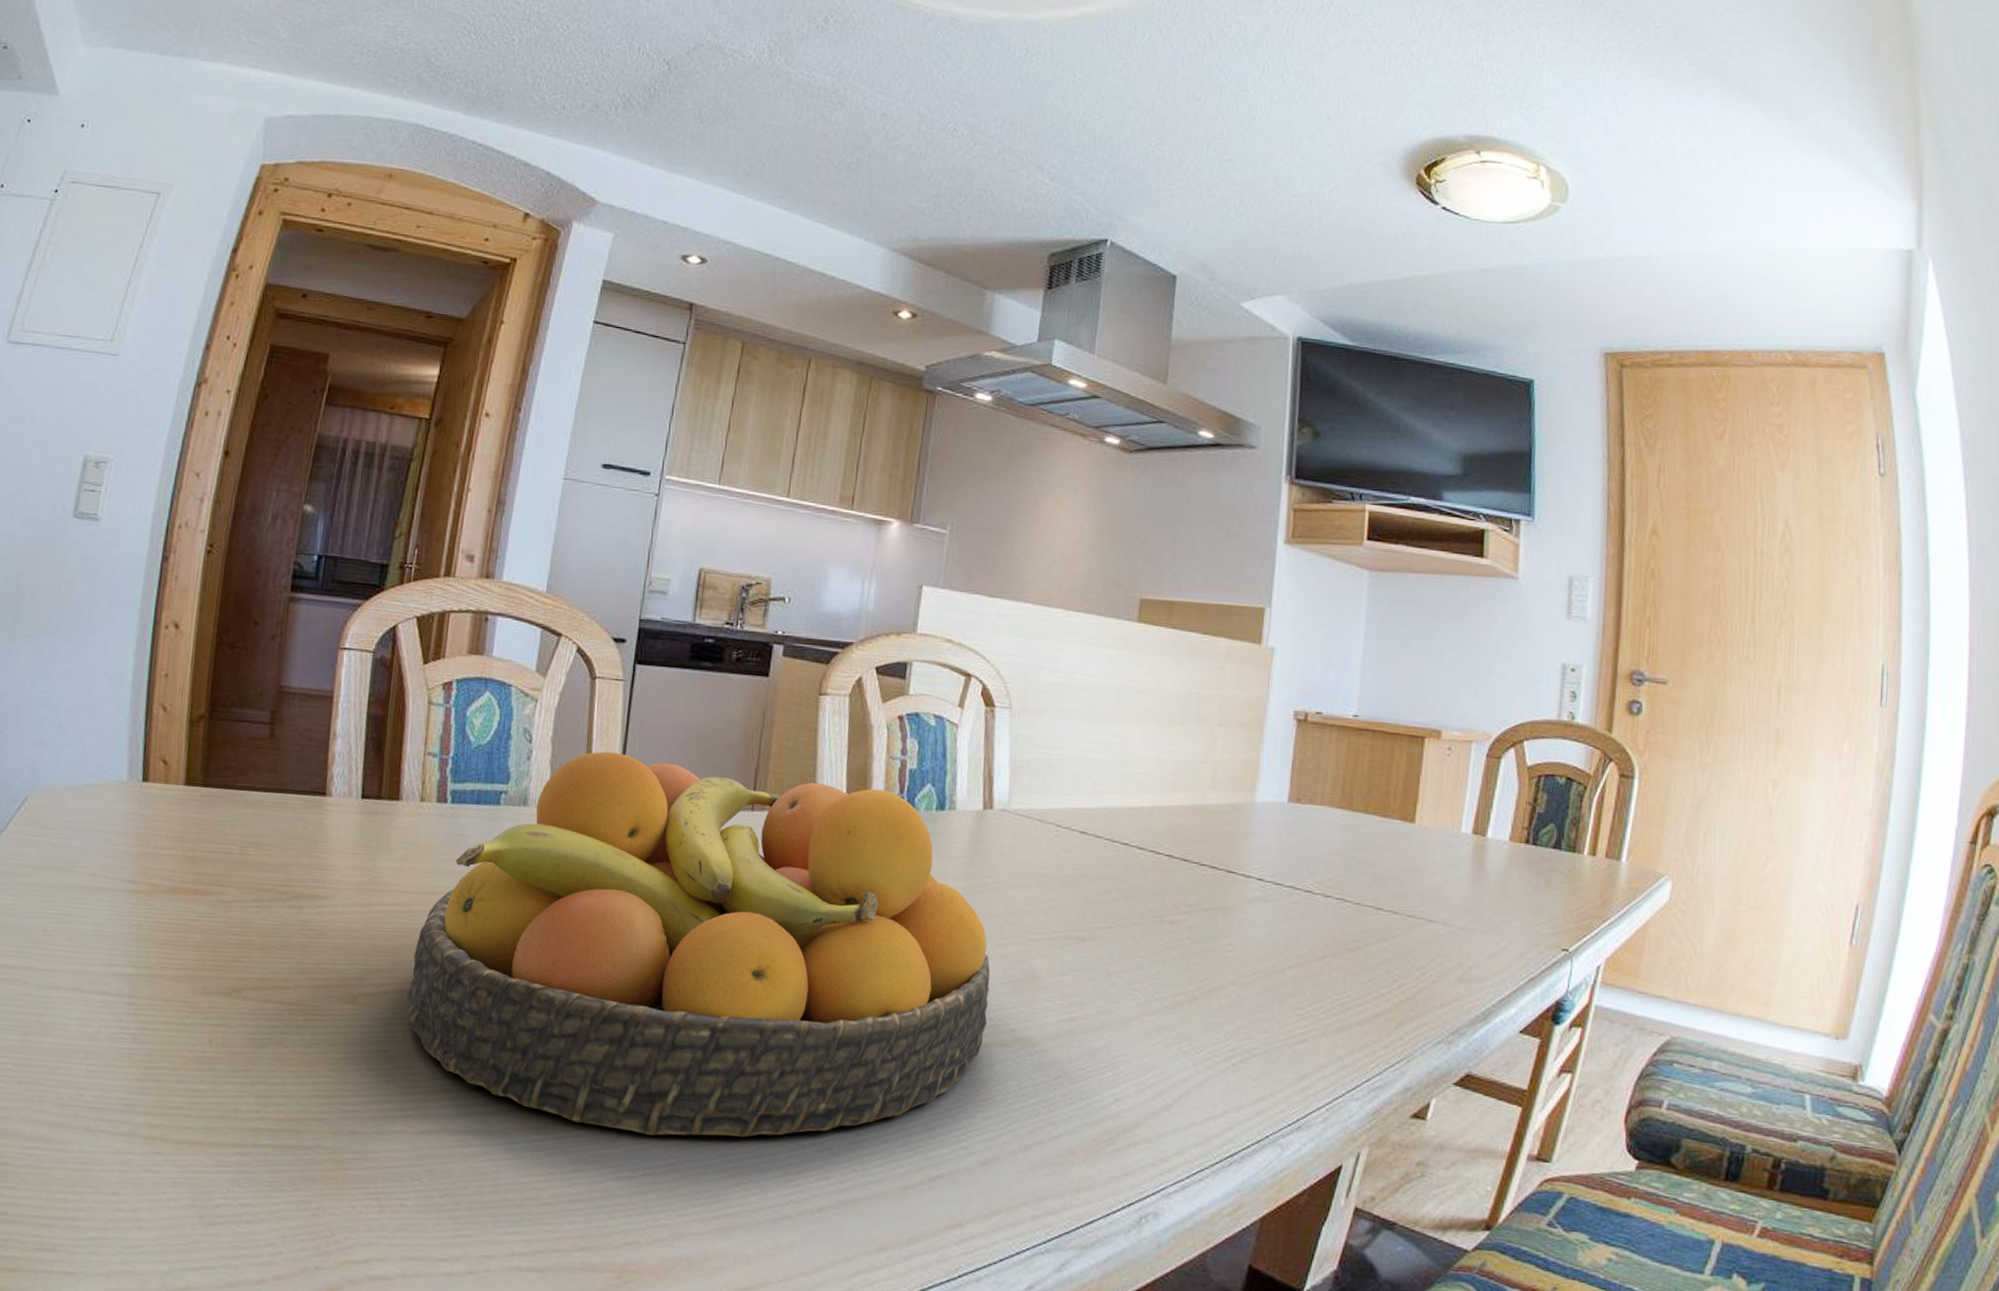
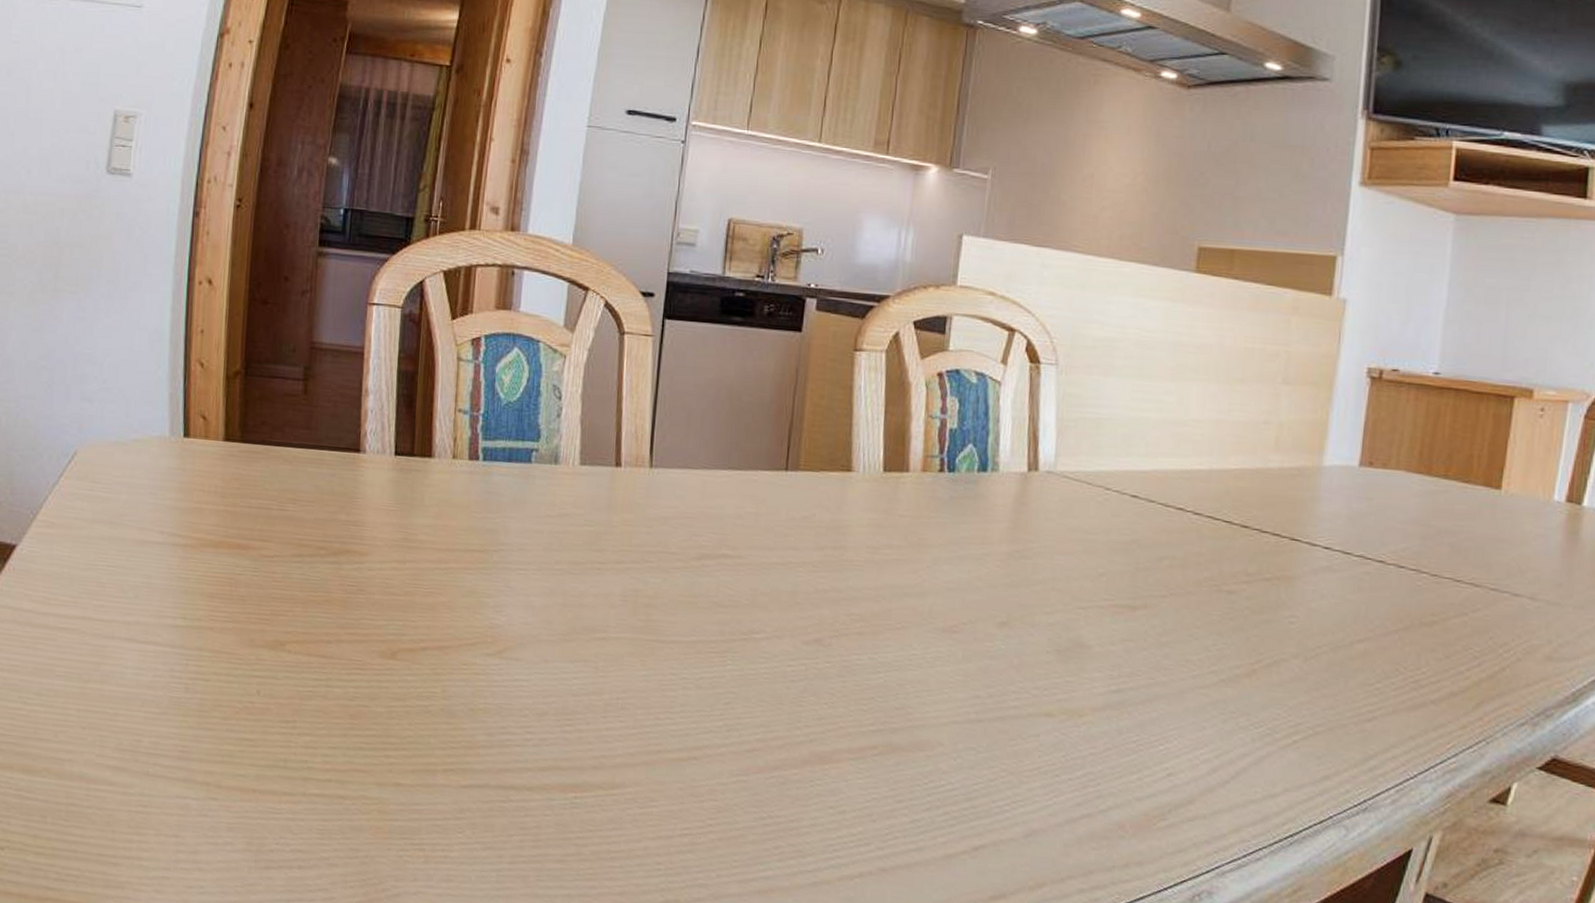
fruit bowl: present [406,751,991,1137] -> none [444,409,1036,801]

